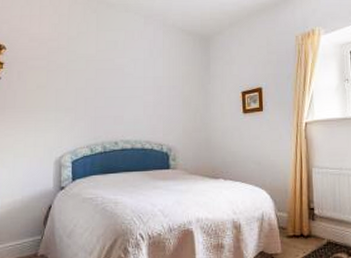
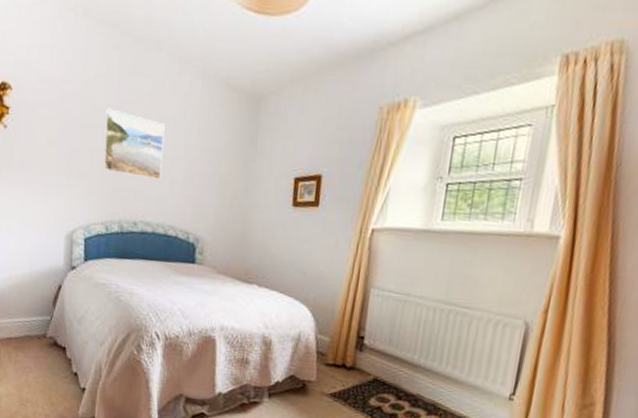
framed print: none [86,56,136,107] -> present [102,108,165,181]

